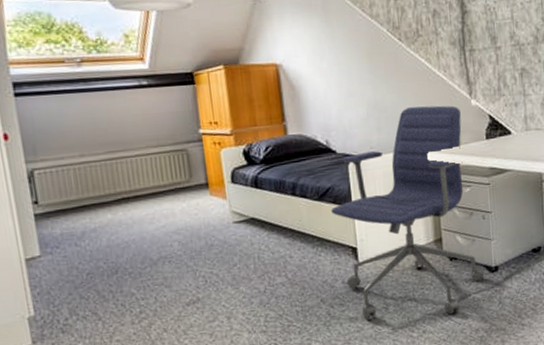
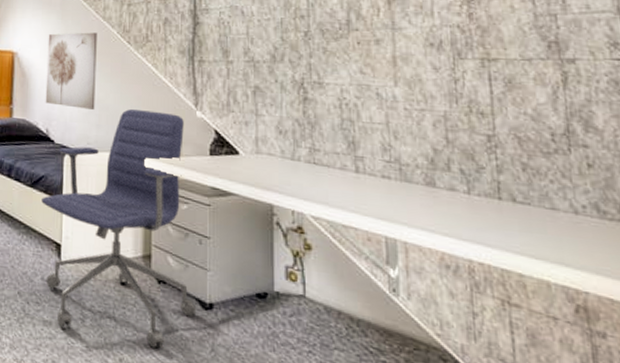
wall art: none [313,33,373,115] -> present [45,32,97,111]

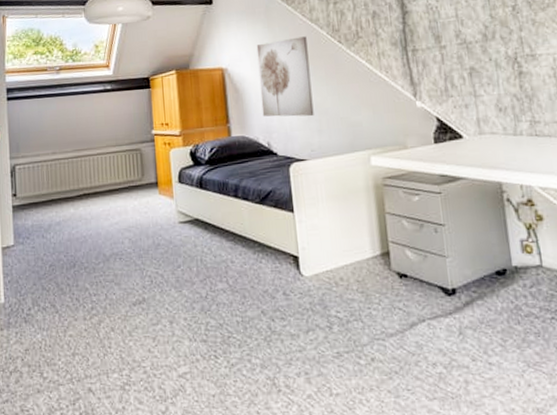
office chair: present [41,109,197,348] -> none [272,107,441,342]

